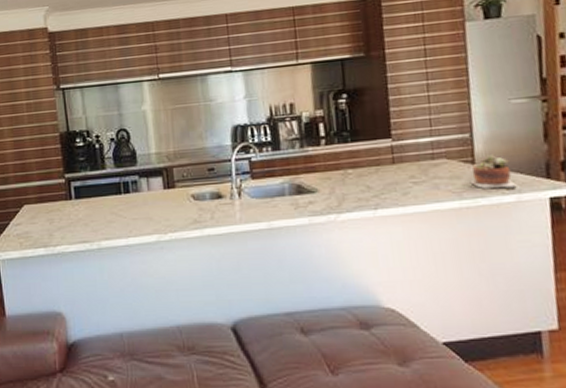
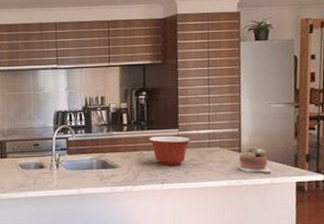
mixing bowl: none [354,147,409,186] -> present [148,135,191,165]

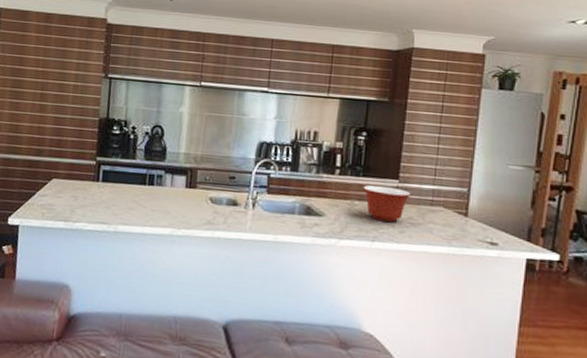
succulent plant: present [237,146,272,173] -> none [461,211,500,244]

